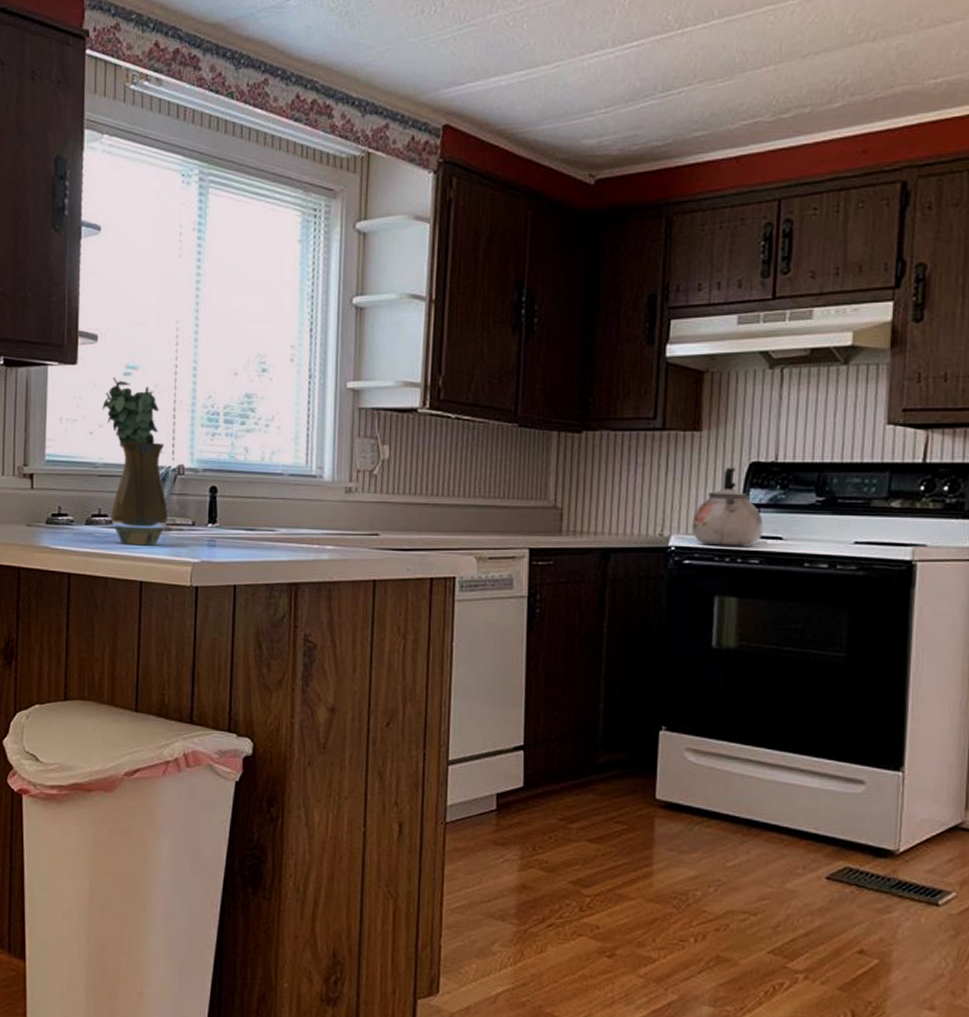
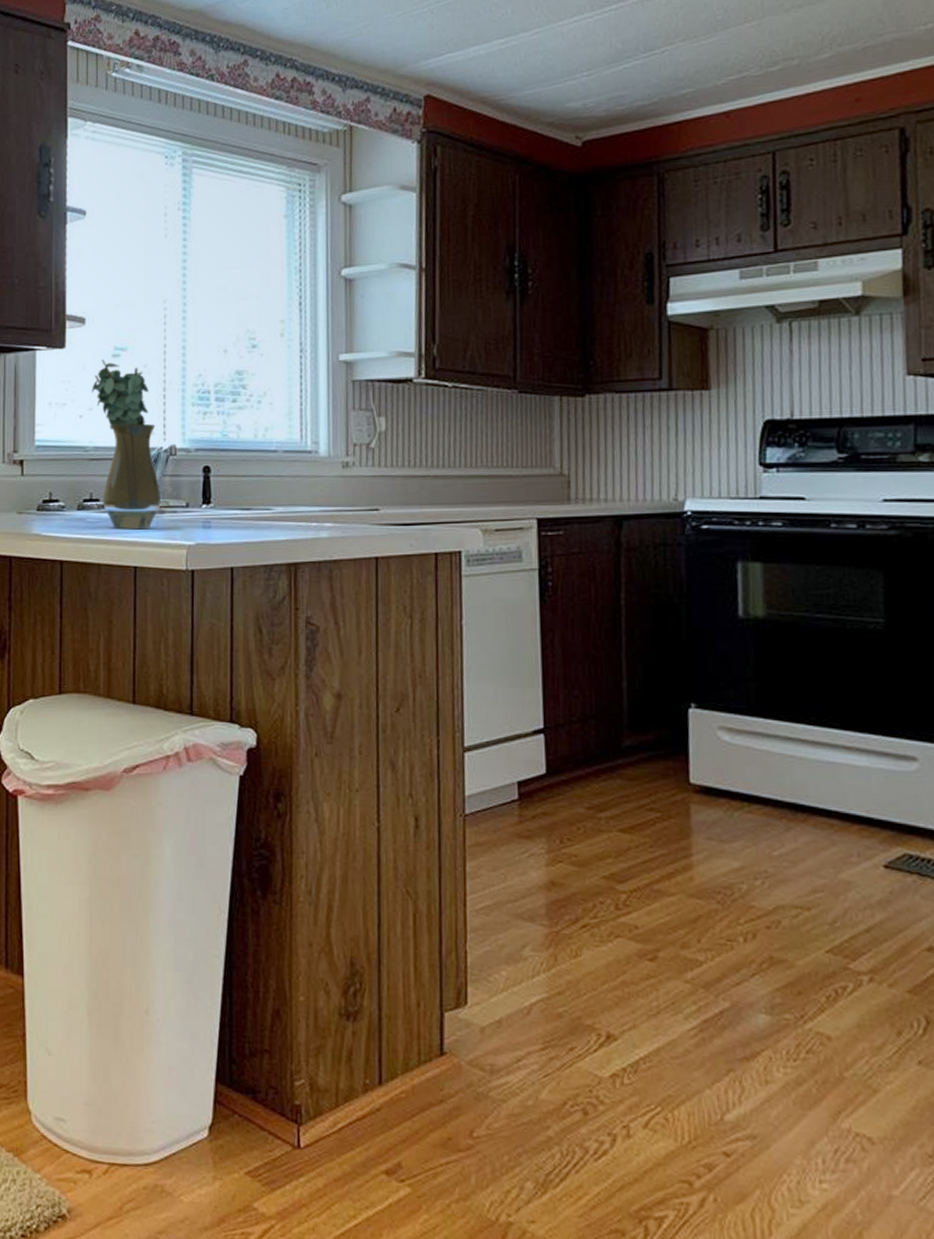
kettle: present [692,467,763,547] -> none [707,426,784,510]

